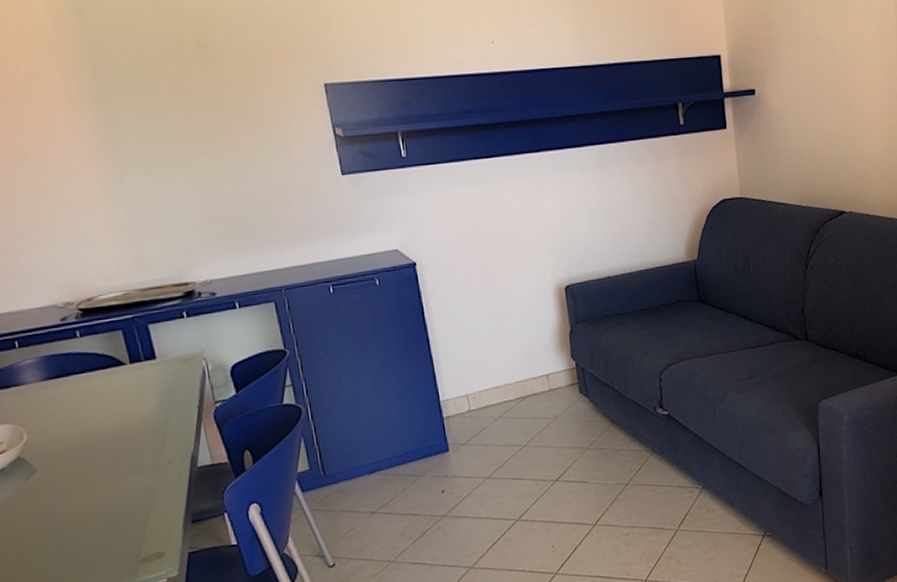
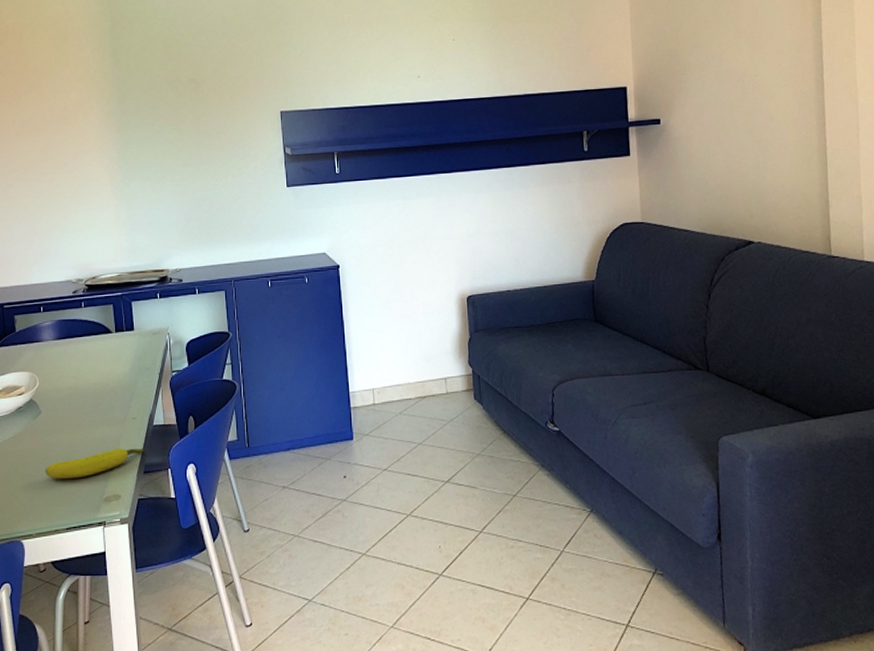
banana: none [53,495,191,547] -> present [45,448,146,479]

